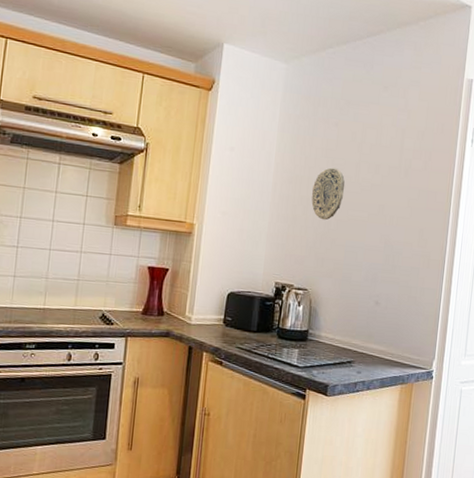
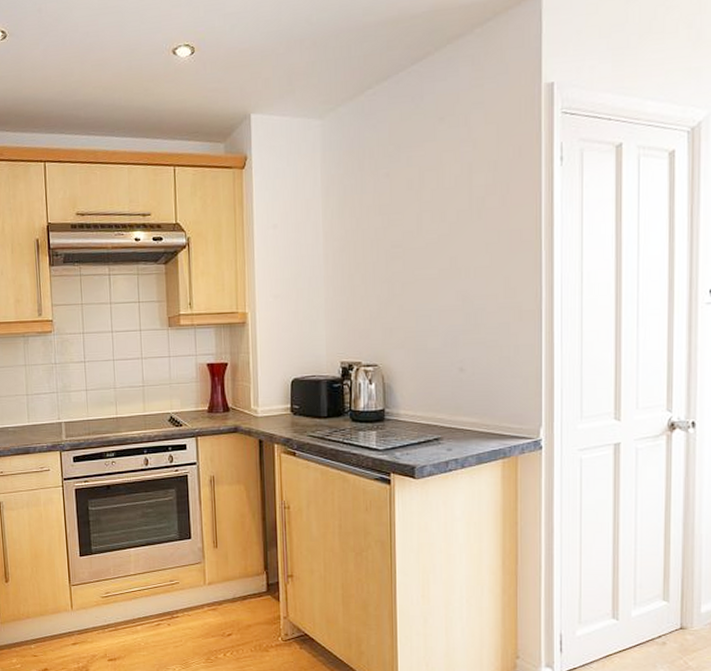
decorative plate: present [311,168,345,221] -> none [369,225,407,286]

